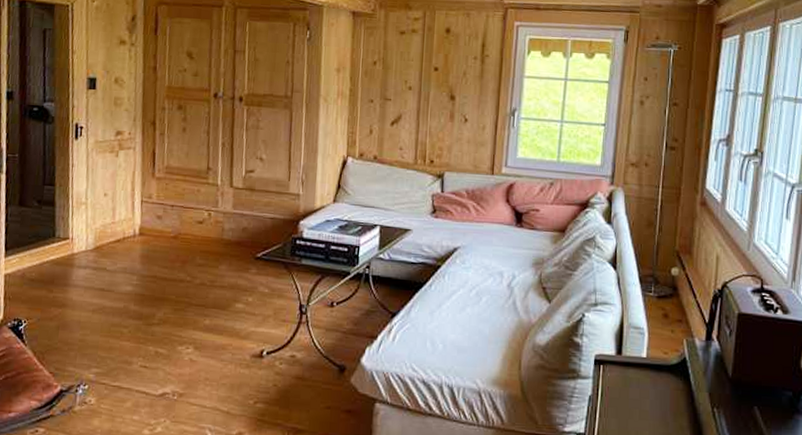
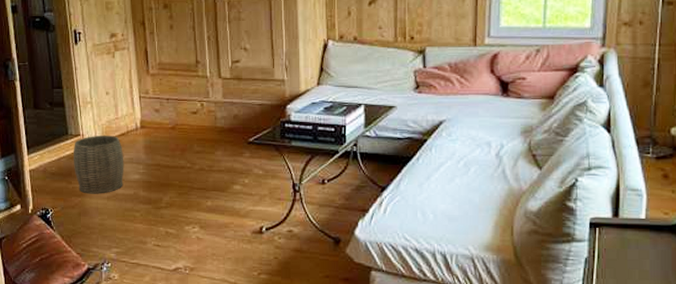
woven basket: none [57,240,117,306] -> present [73,136,124,194]

